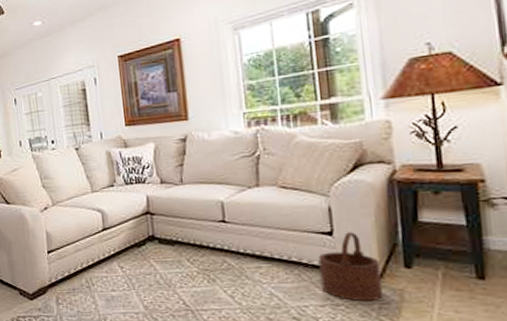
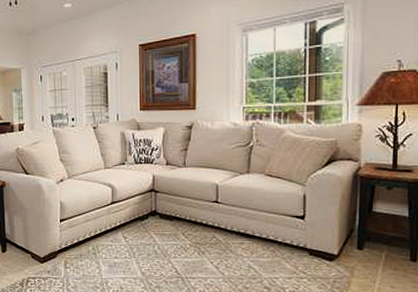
wooden bucket: present [318,232,383,302] -> none [290,217,338,276]

